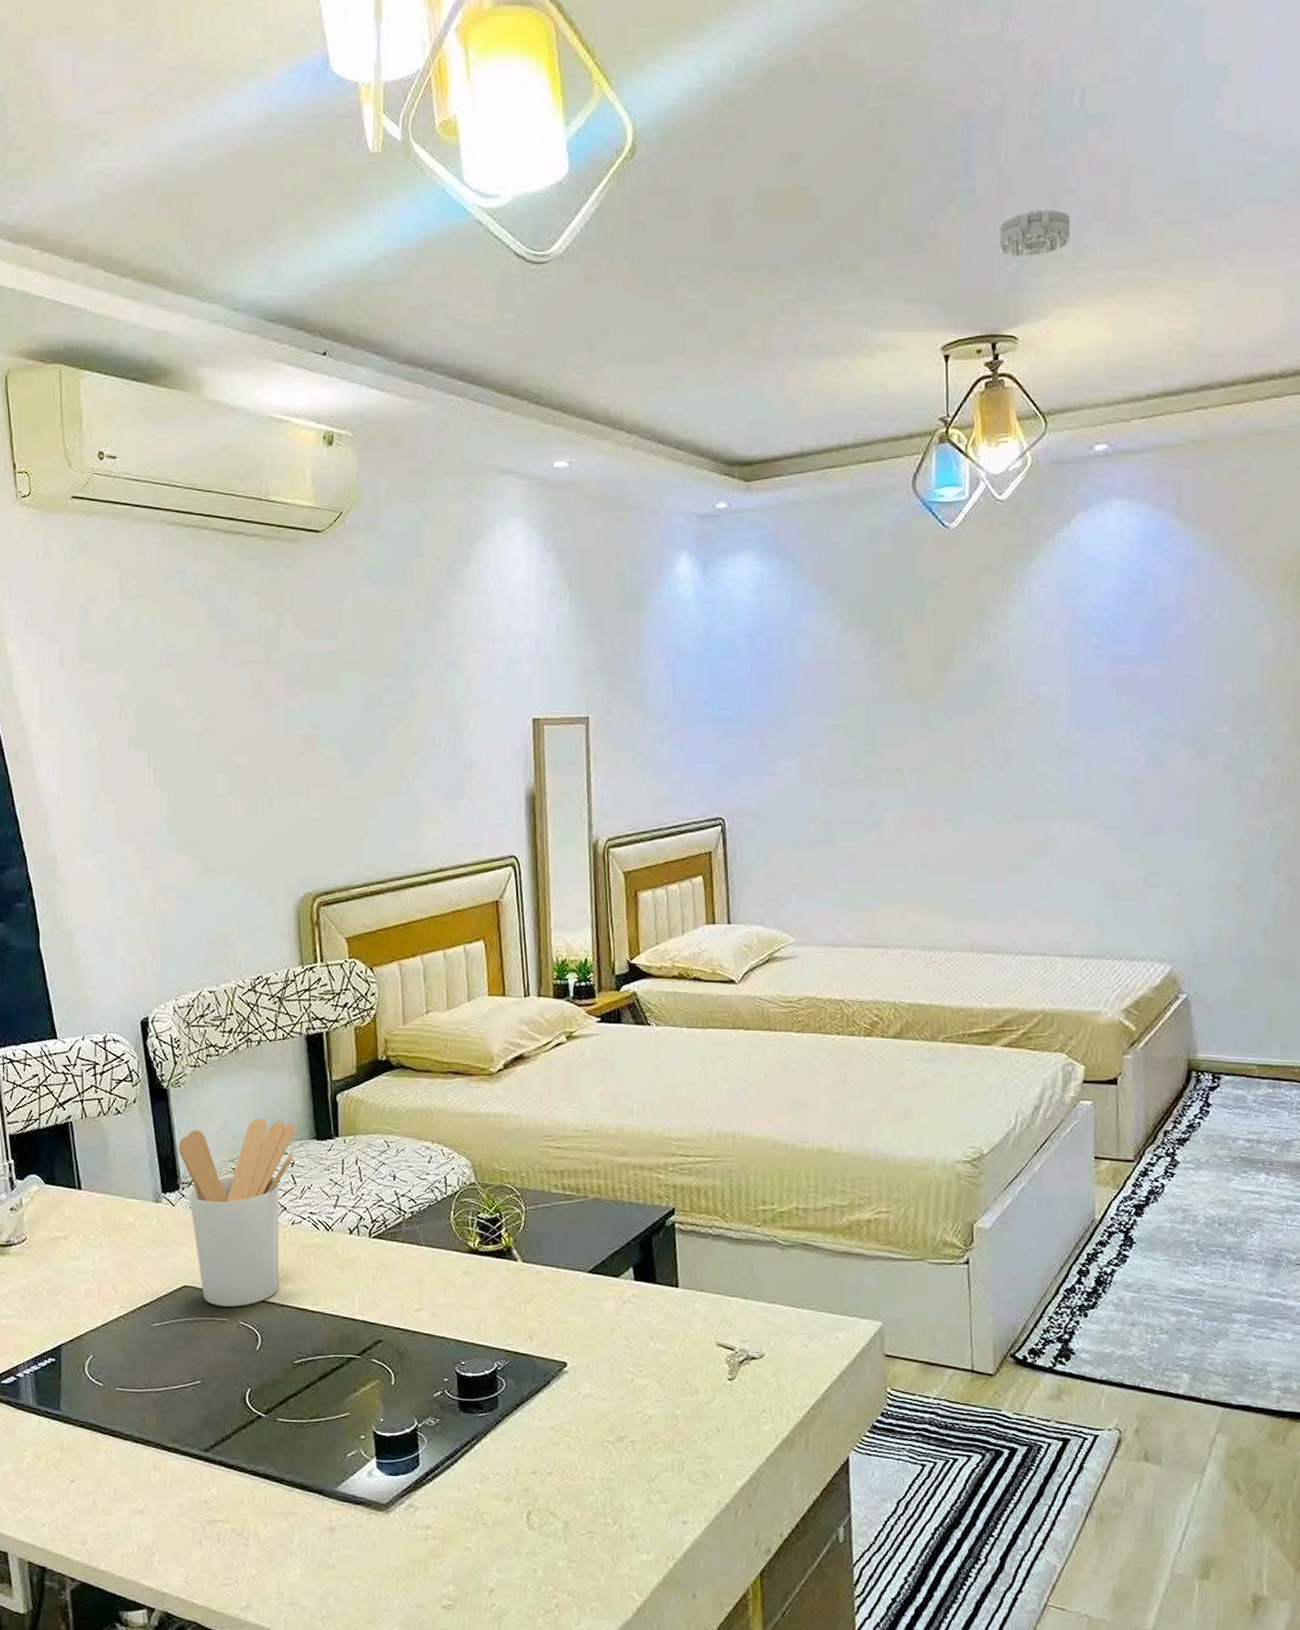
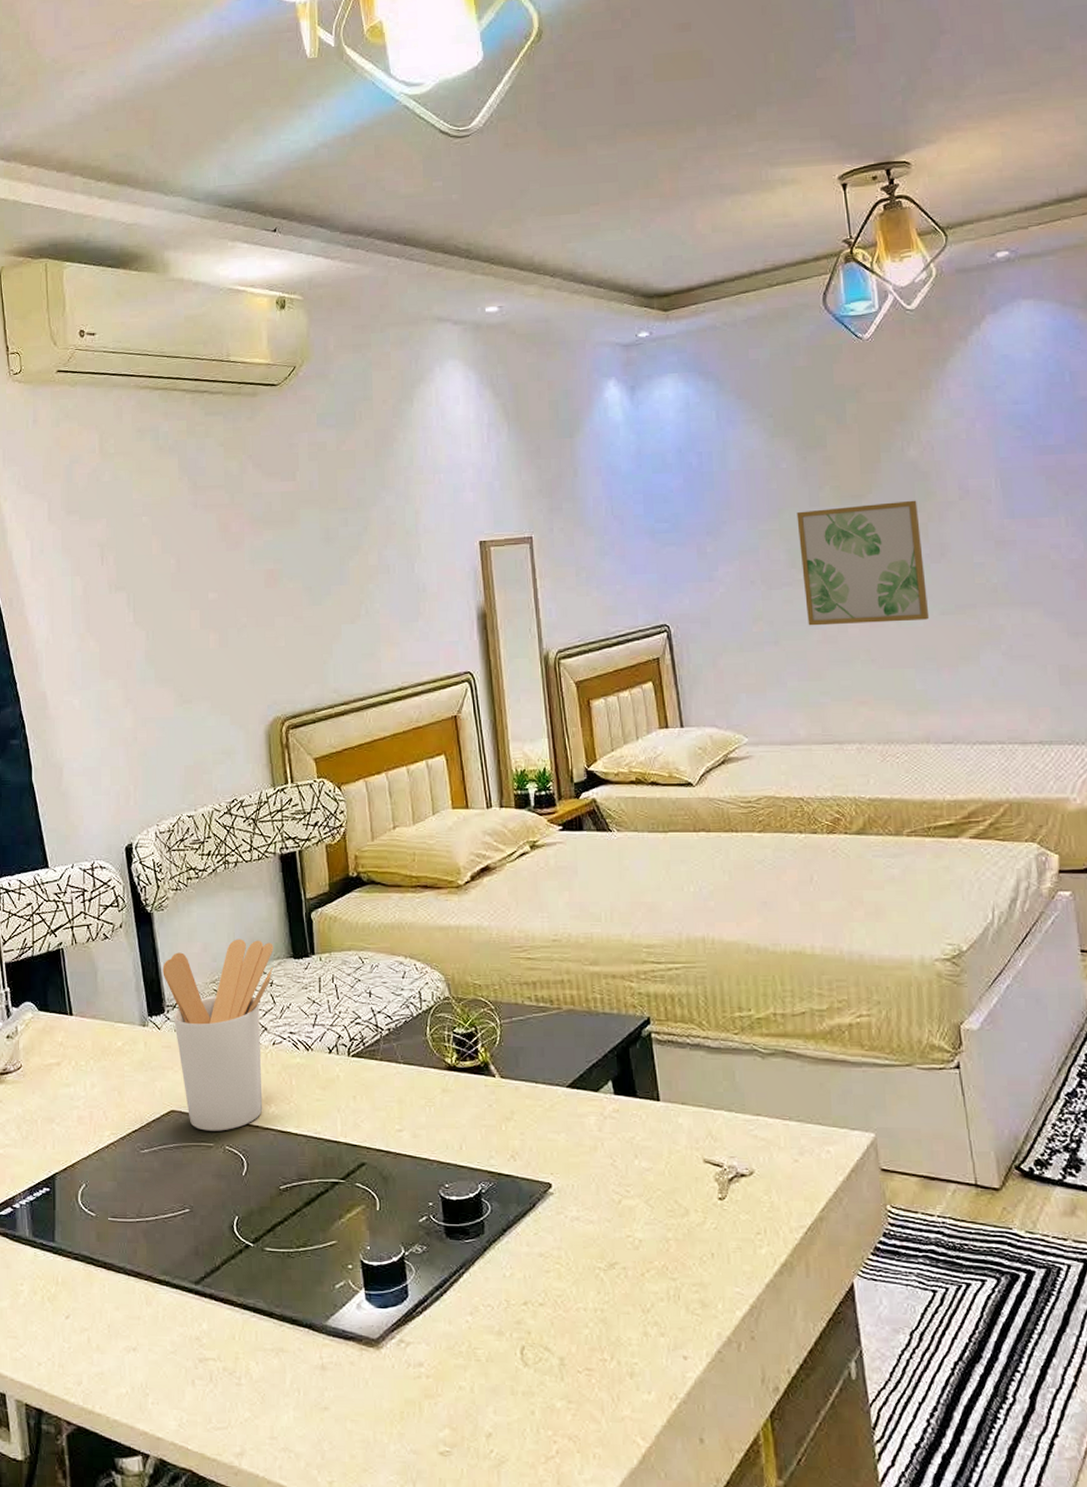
wall art: none [863,703,987,828] -> present [796,500,930,626]
smoke detector: present [999,210,1071,258] -> none [882,48,951,93]

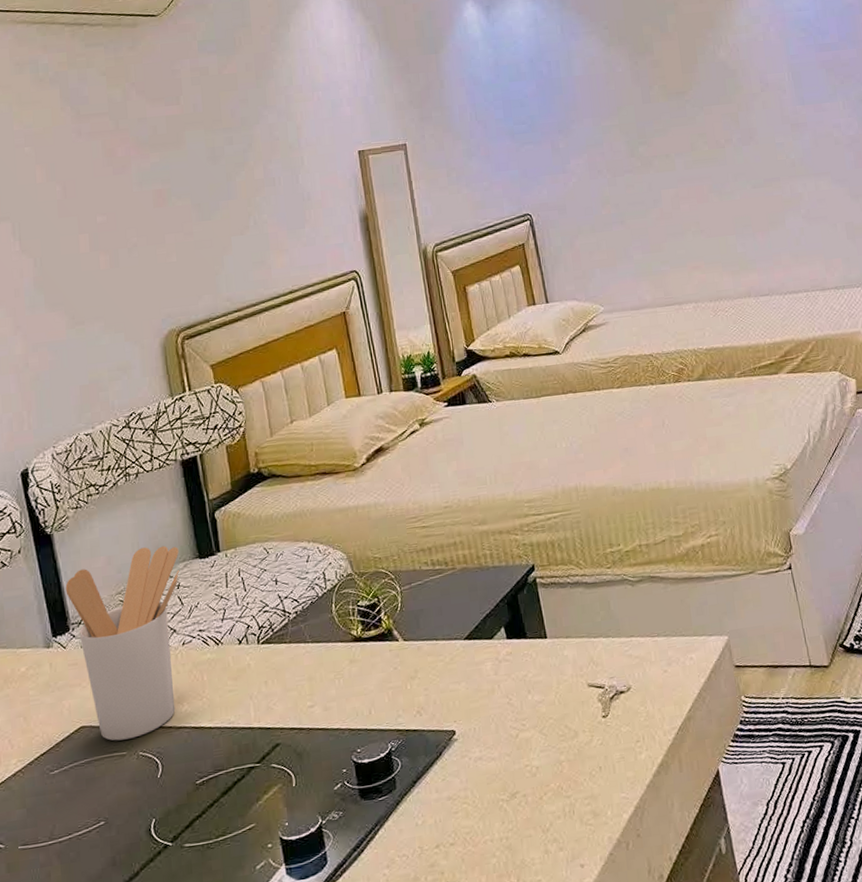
wall art: present [796,500,930,626] -> none [632,93,744,206]

